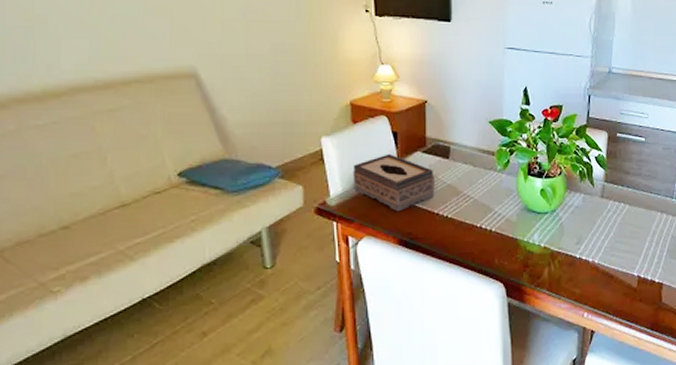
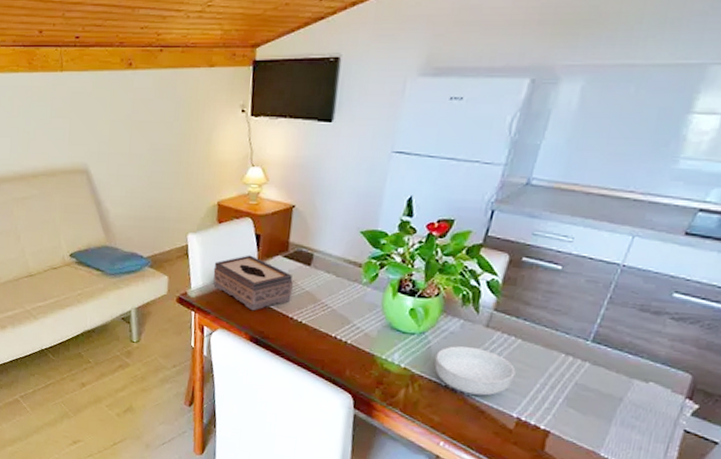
cereal bowl: none [568,218,630,262] -> present [434,346,516,396]

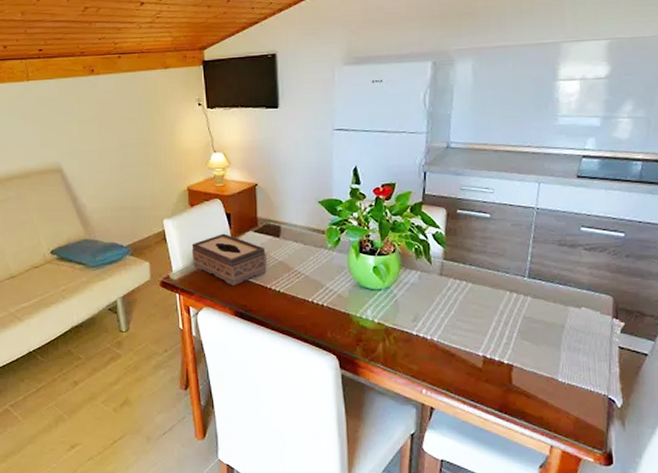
cereal bowl: present [434,346,516,396] -> none [403,296,473,340]

